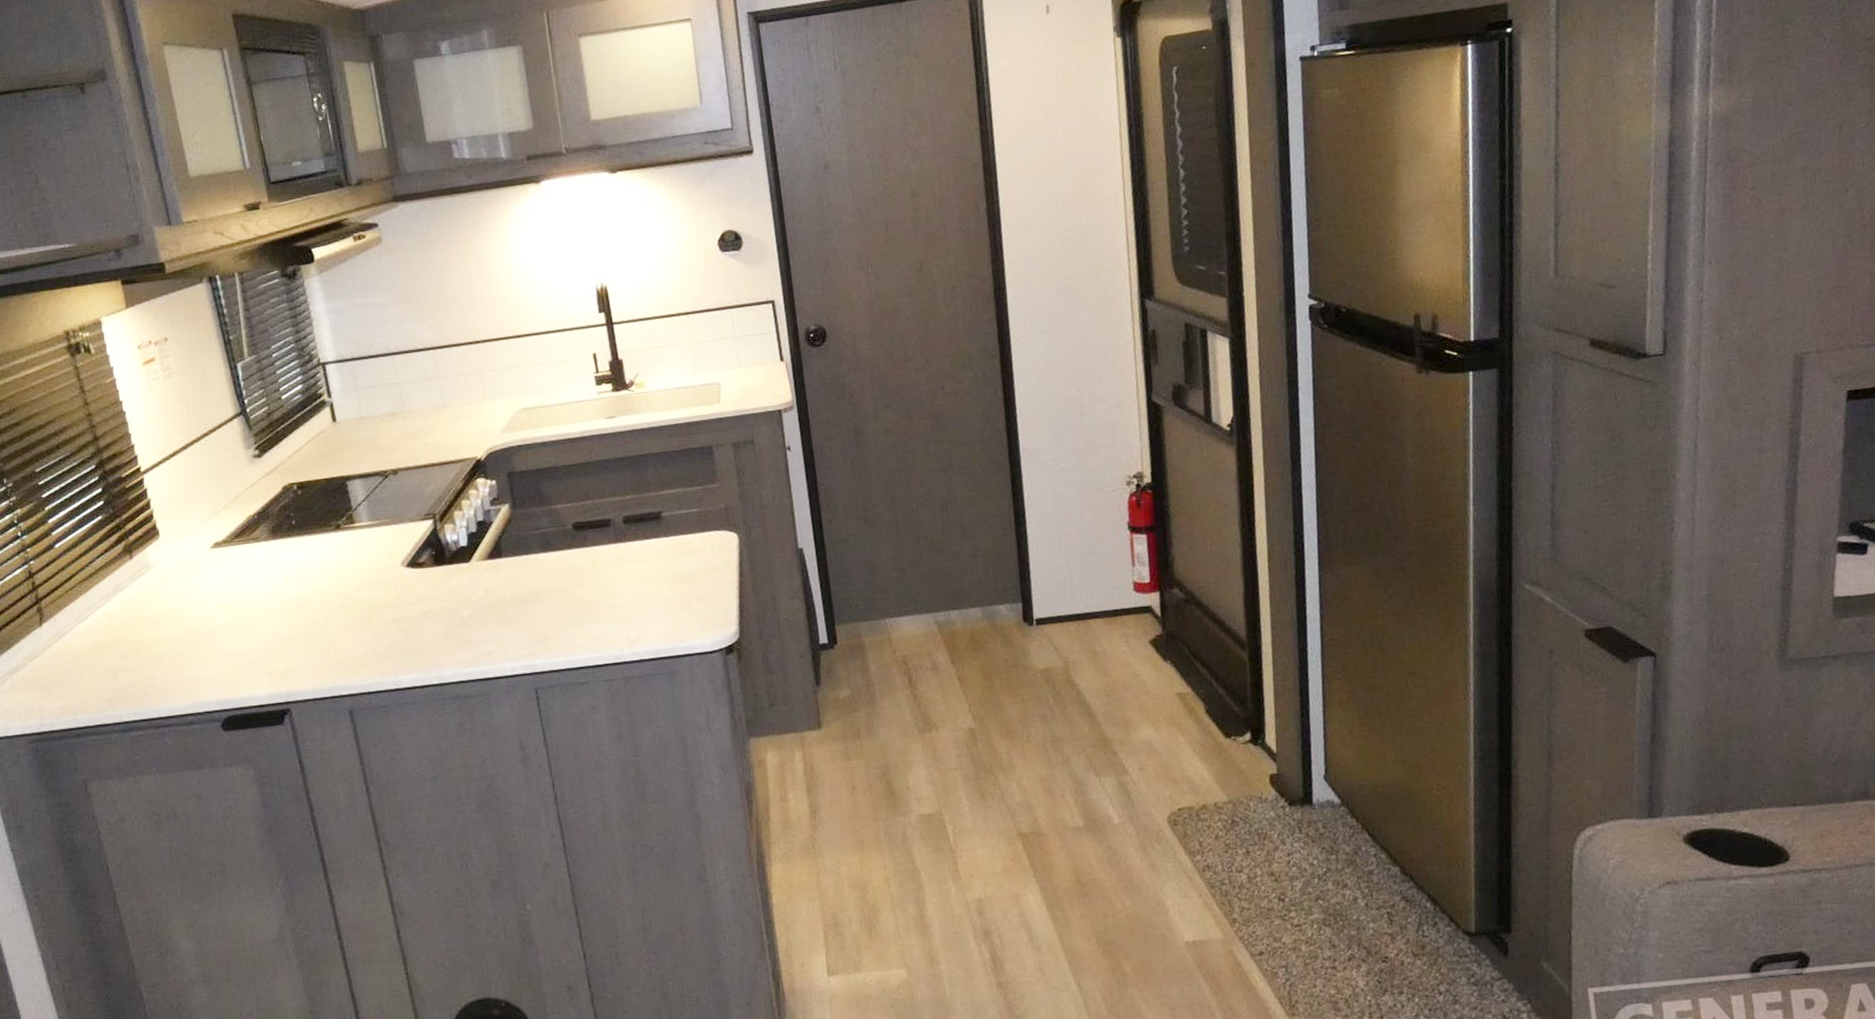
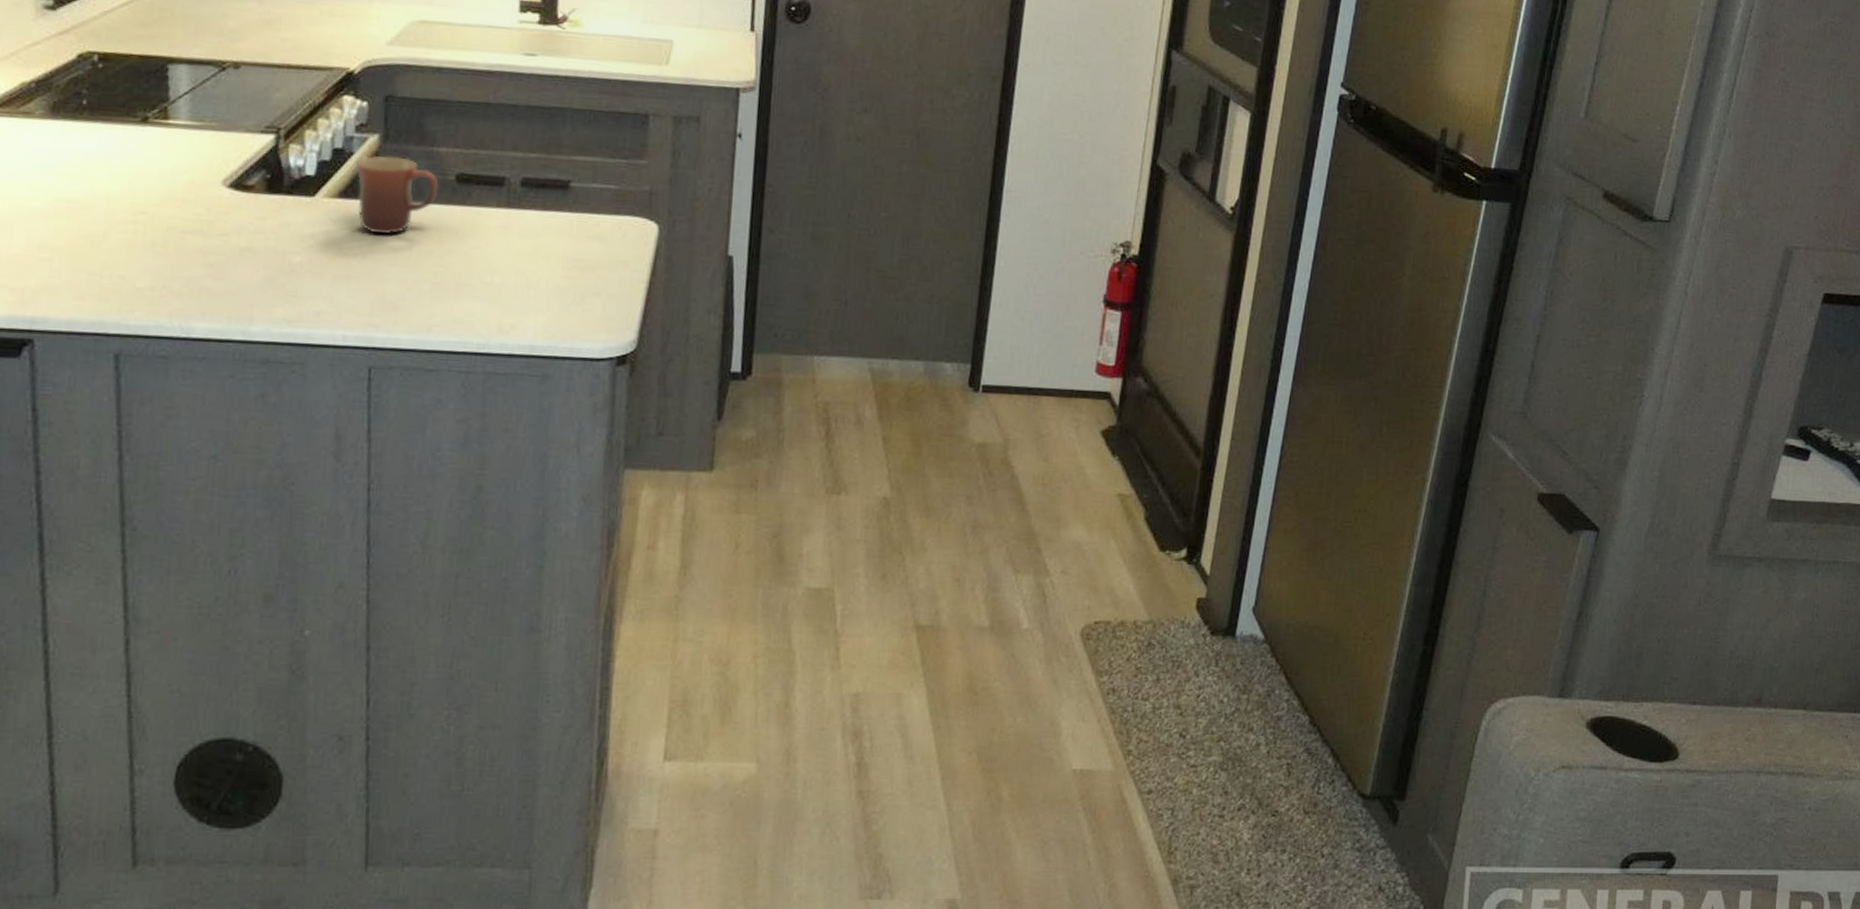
mug: none [495,518,562,583] -> present [355,156,438,235]

